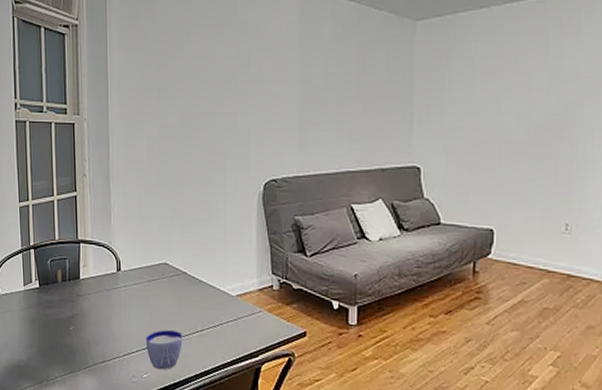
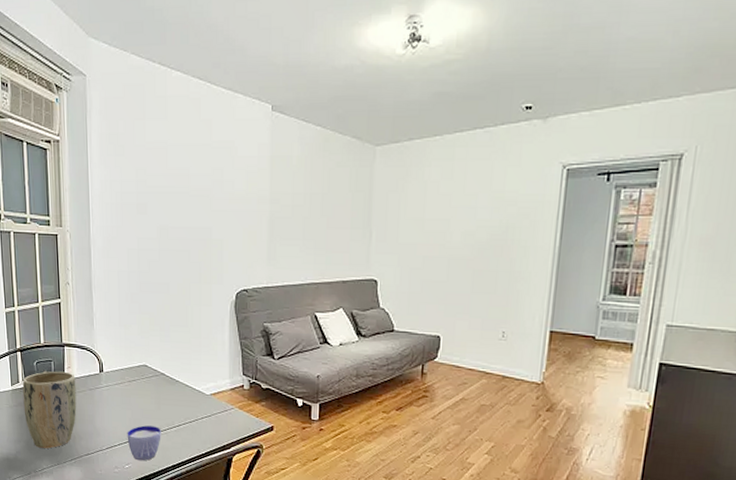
plant pot: none [35,269,92,355] -> present [22,371,77,449]

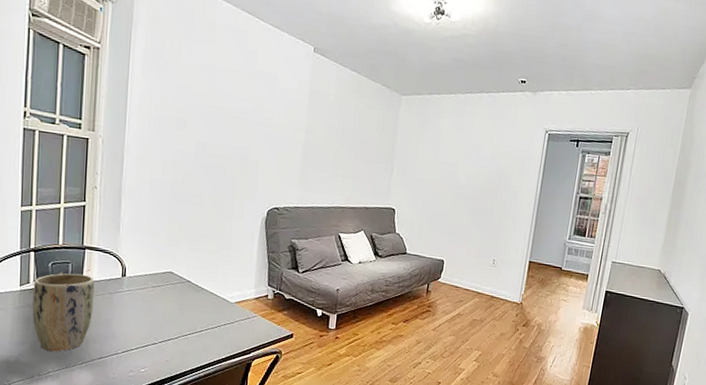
cup: present [127,425,161,461] -> none [145,330,182,365]

